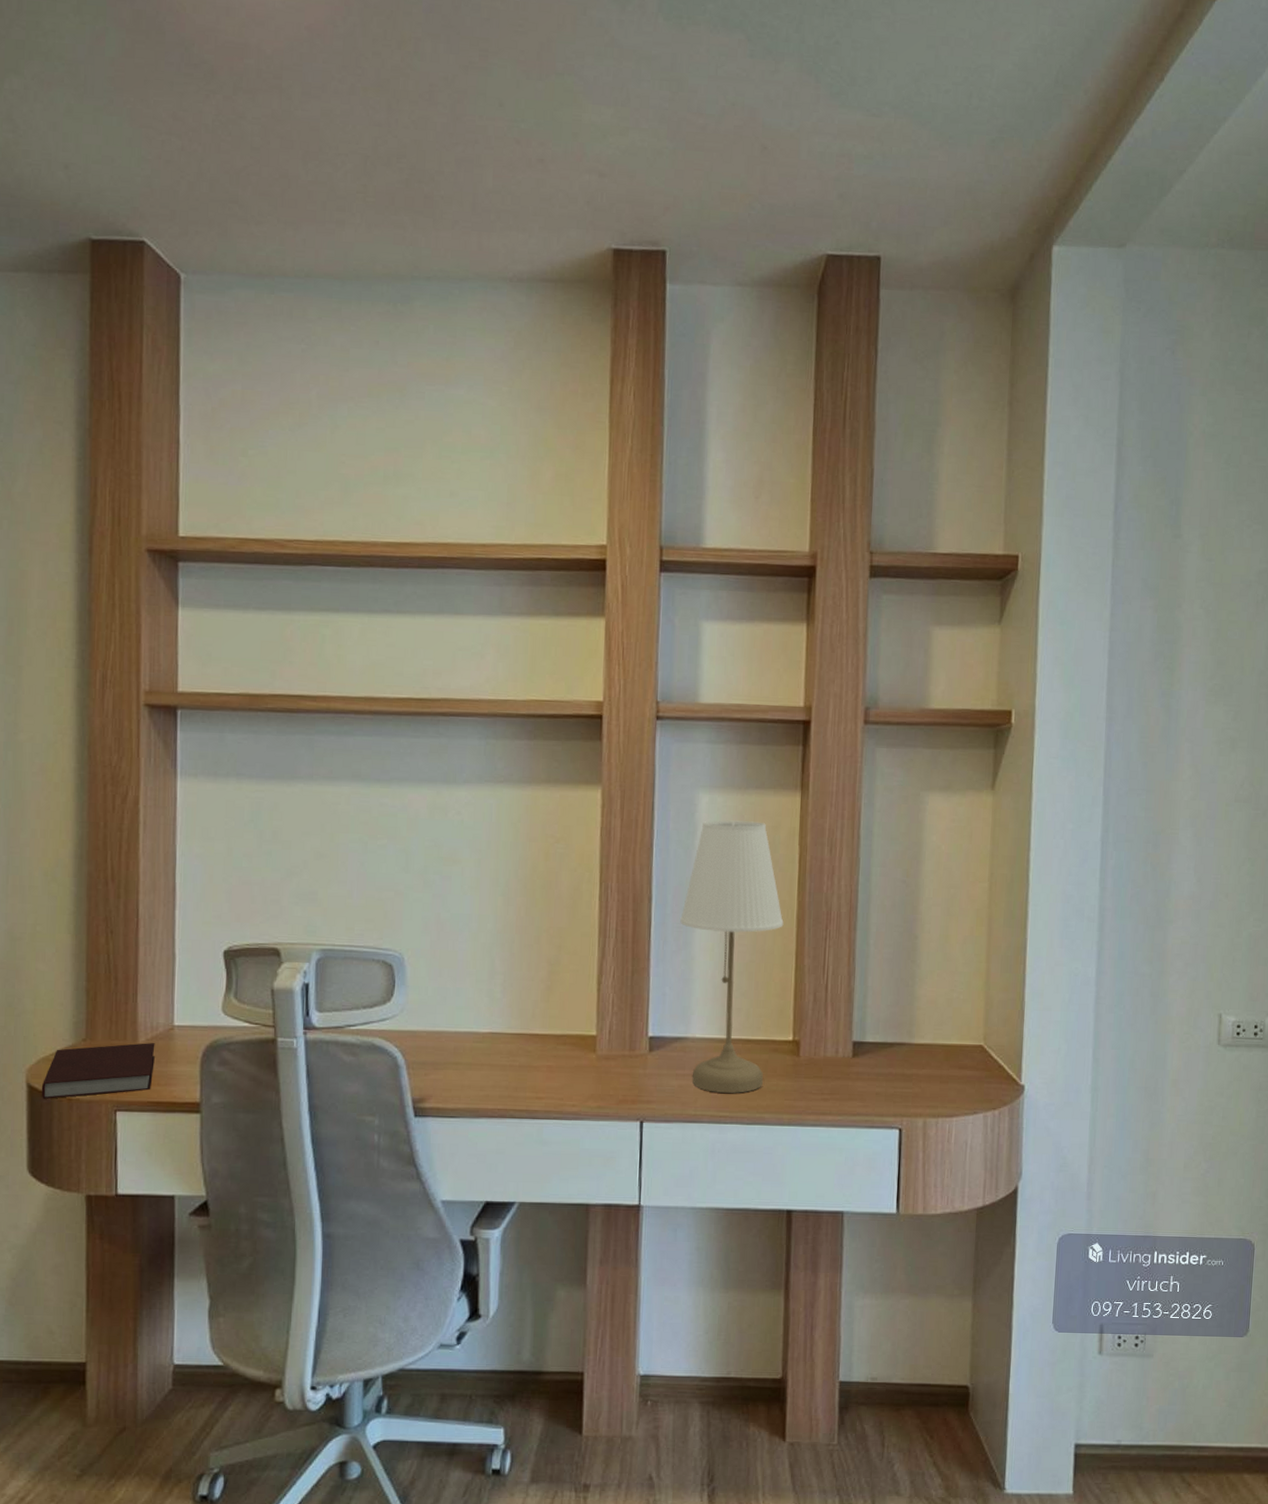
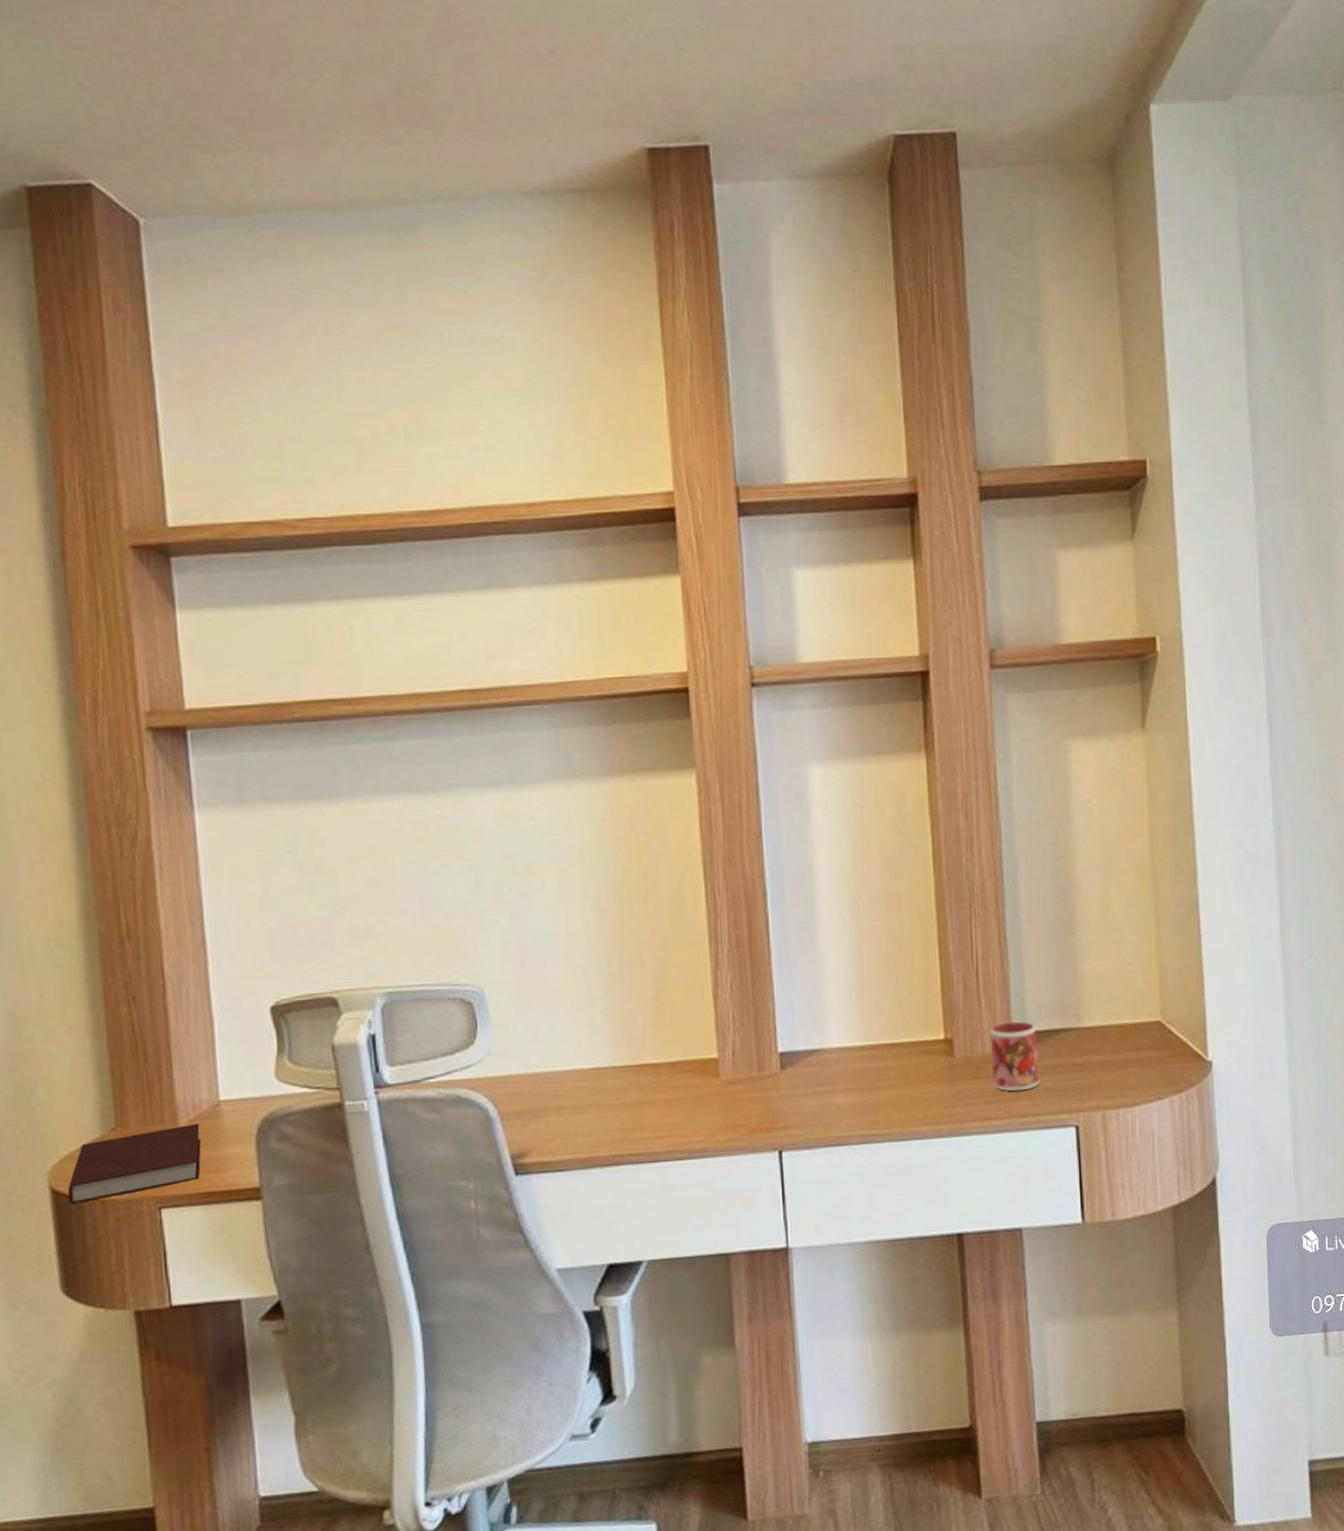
desk lamp: present [680,820,784,1094] -> none [802,793,921,1109]
mug: none [831,1031,873,1093] -> present [989,1021,1040,1092]

